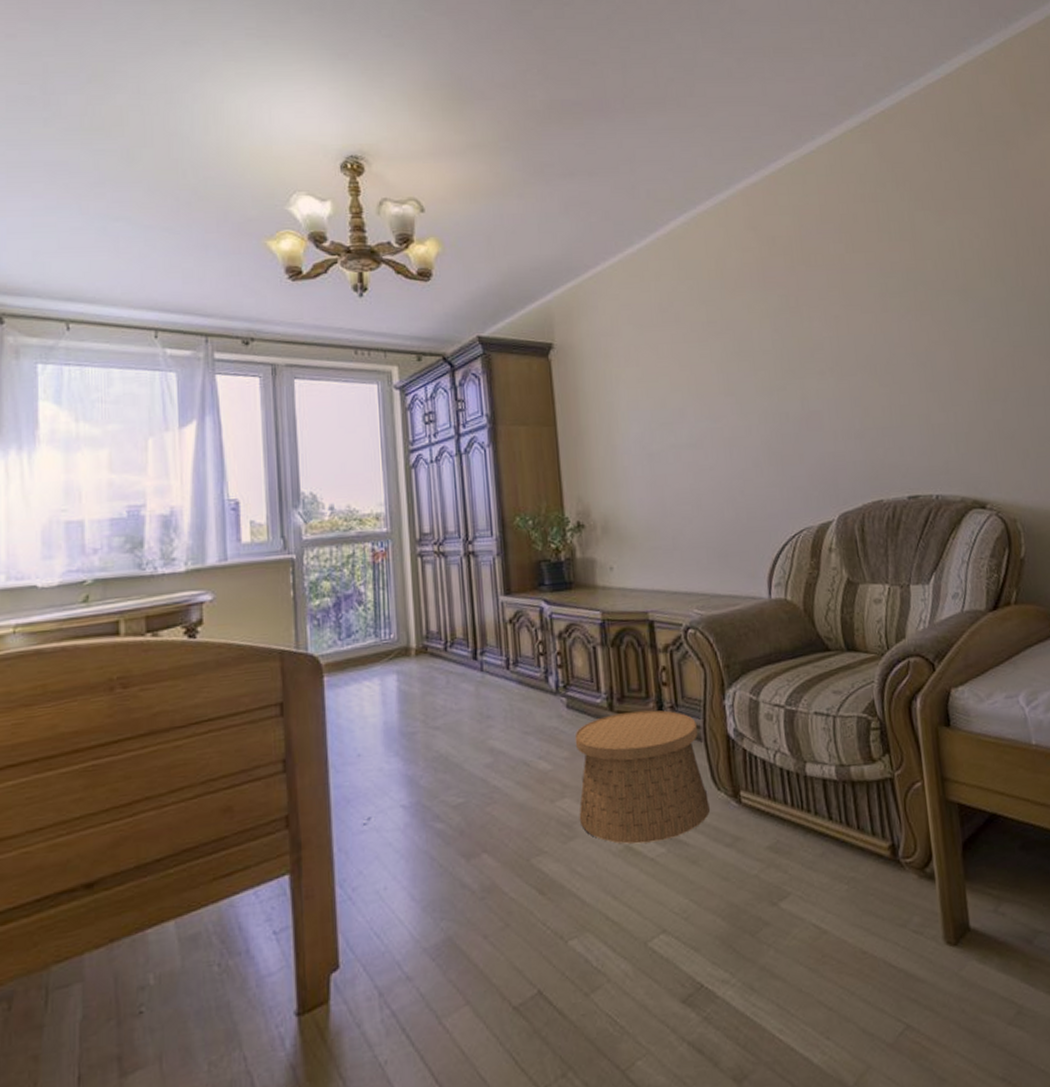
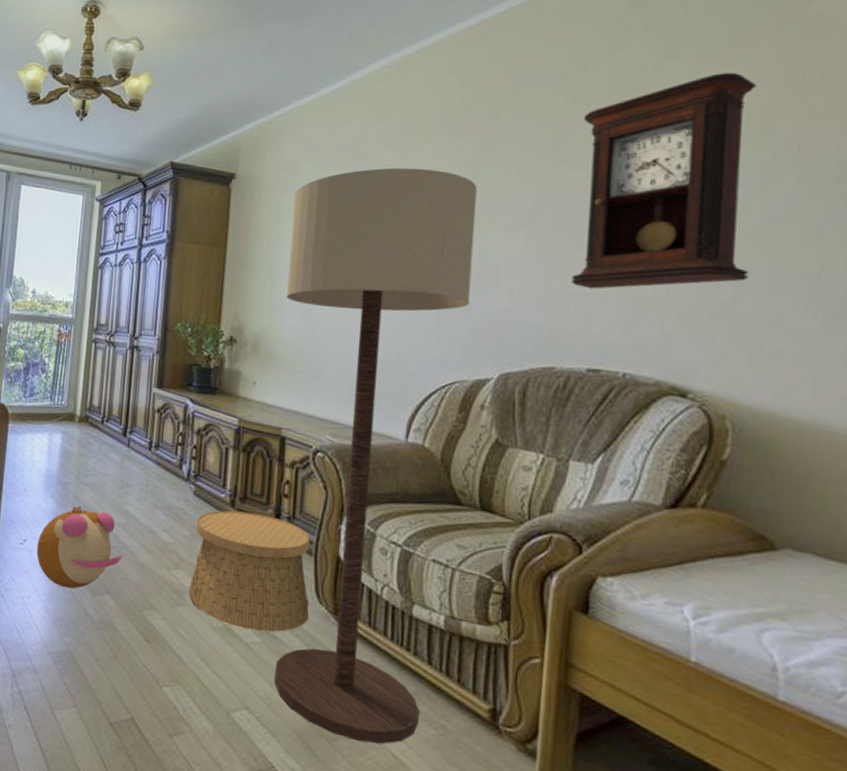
plush toy: none [386,755,495,863] -> present [36,505,122,589]
floor lamp: none [619,322,831,926] -> present [273,167,477,744]
pendulum clock: none [863,219,1010,422] -> present [571,72,757,289]

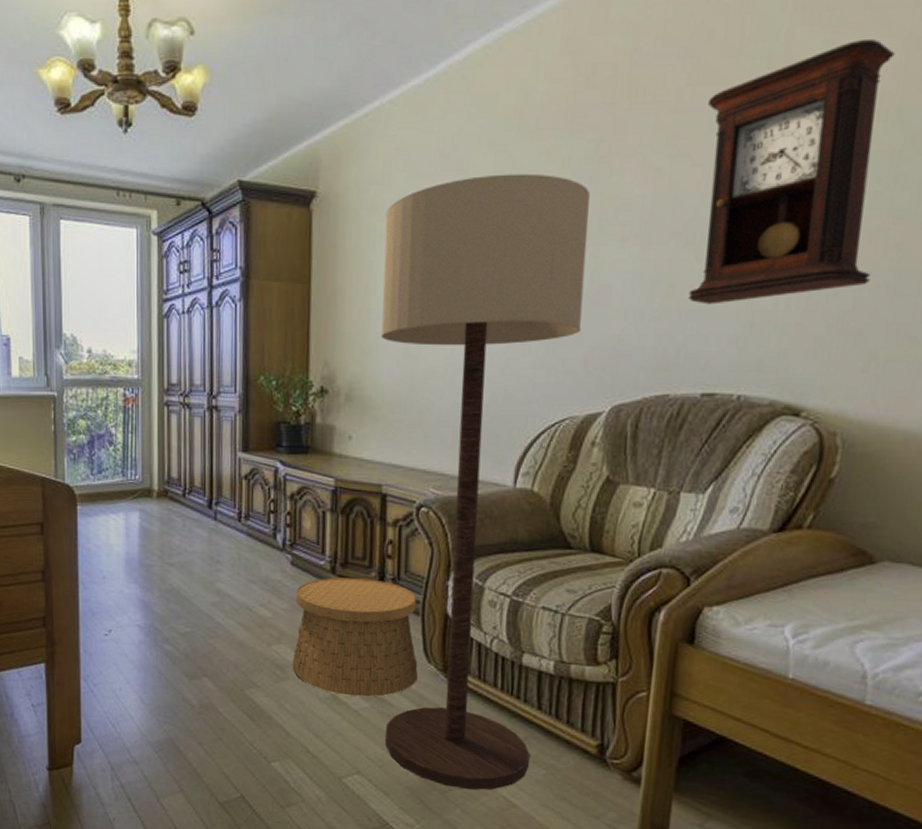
plush toy: present [36,505,122,589] -> none [124,588,218,676]

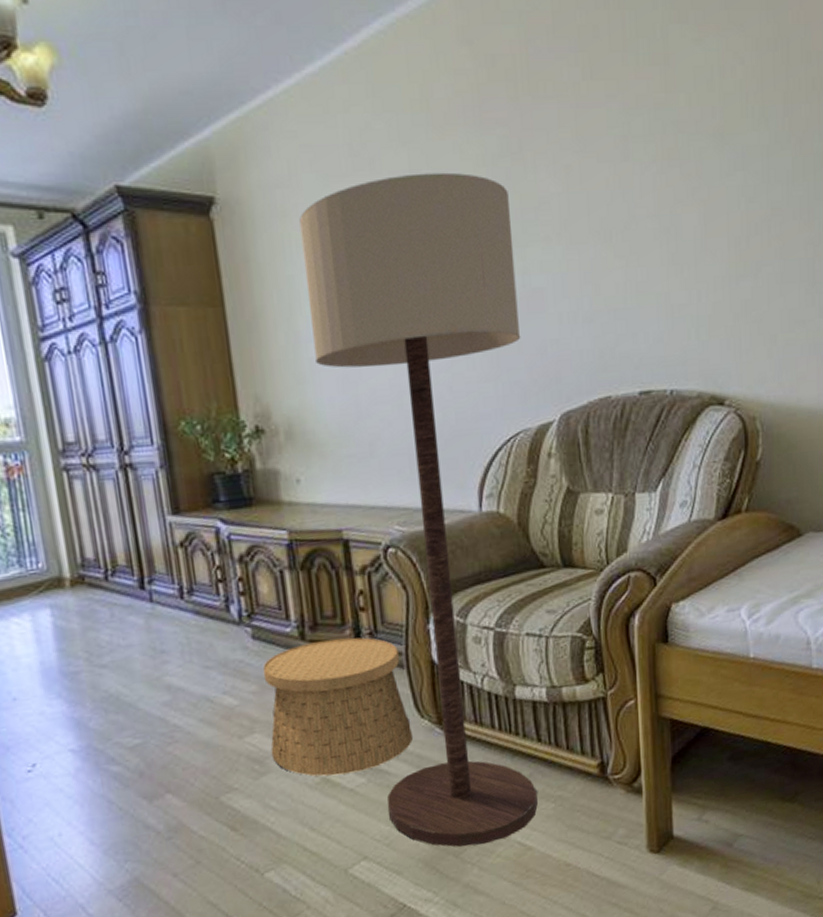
pendulum clock: present [688,38,895,305] -> none [602,38,761,302]

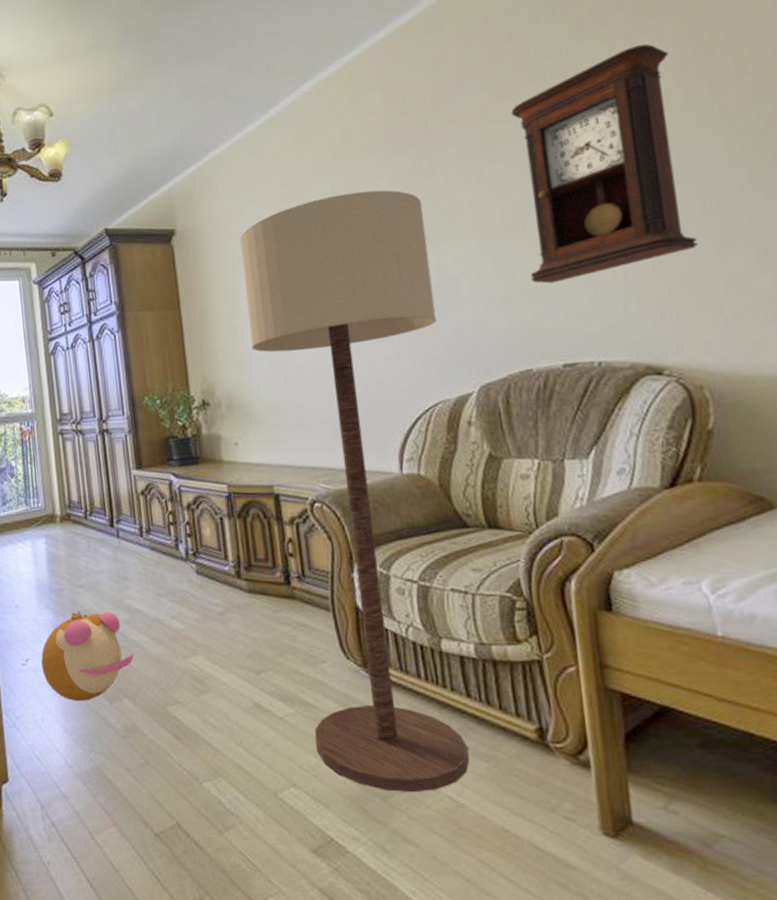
plush toy: none [52,693,177,807] -> present [41,610,134,702]
basket: present [262,637,413,776] -> none [204,579,339,703]
pendulum clock: none [602,38,761,302] -> present [510,44,698,284]

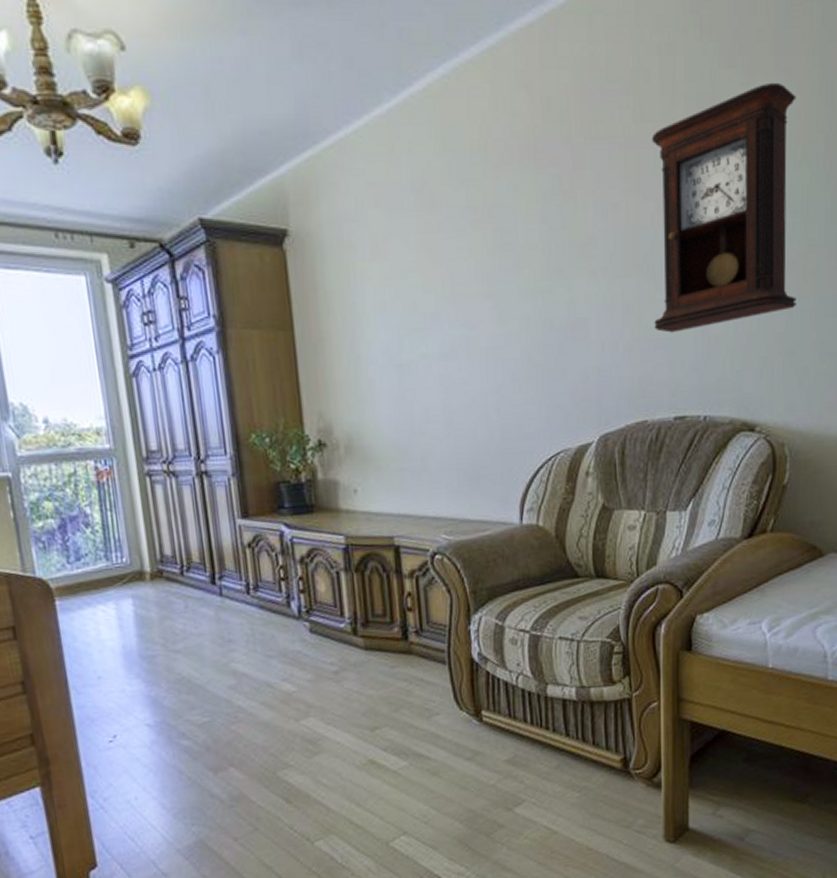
plush toy: present [41,610,134,702] -> none [131,677,240,776]
floor lamp: present [240,190,470,793] -> none [364,208,565,828]

